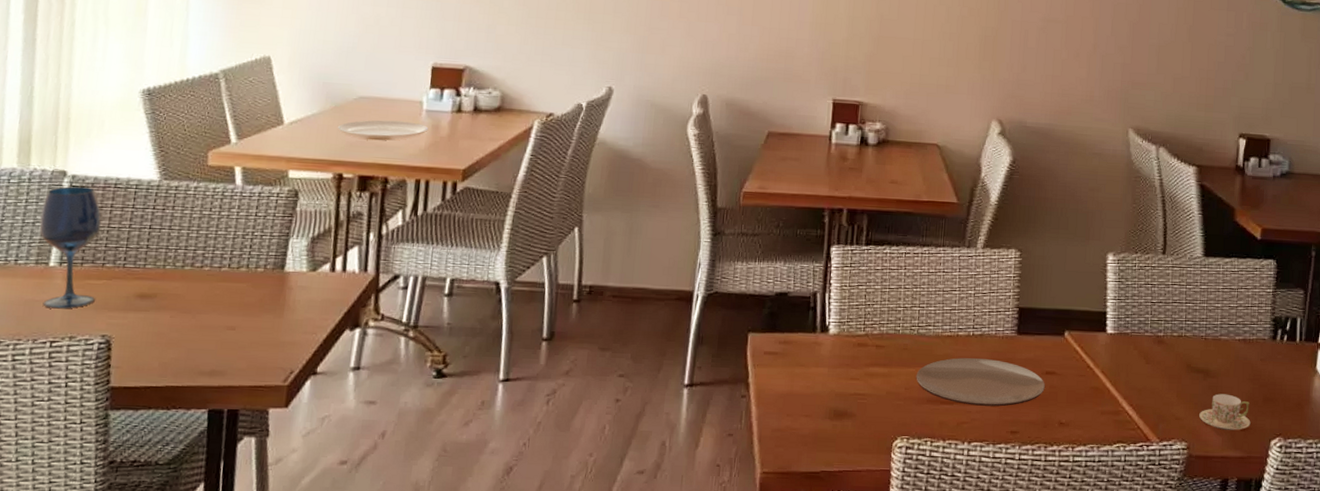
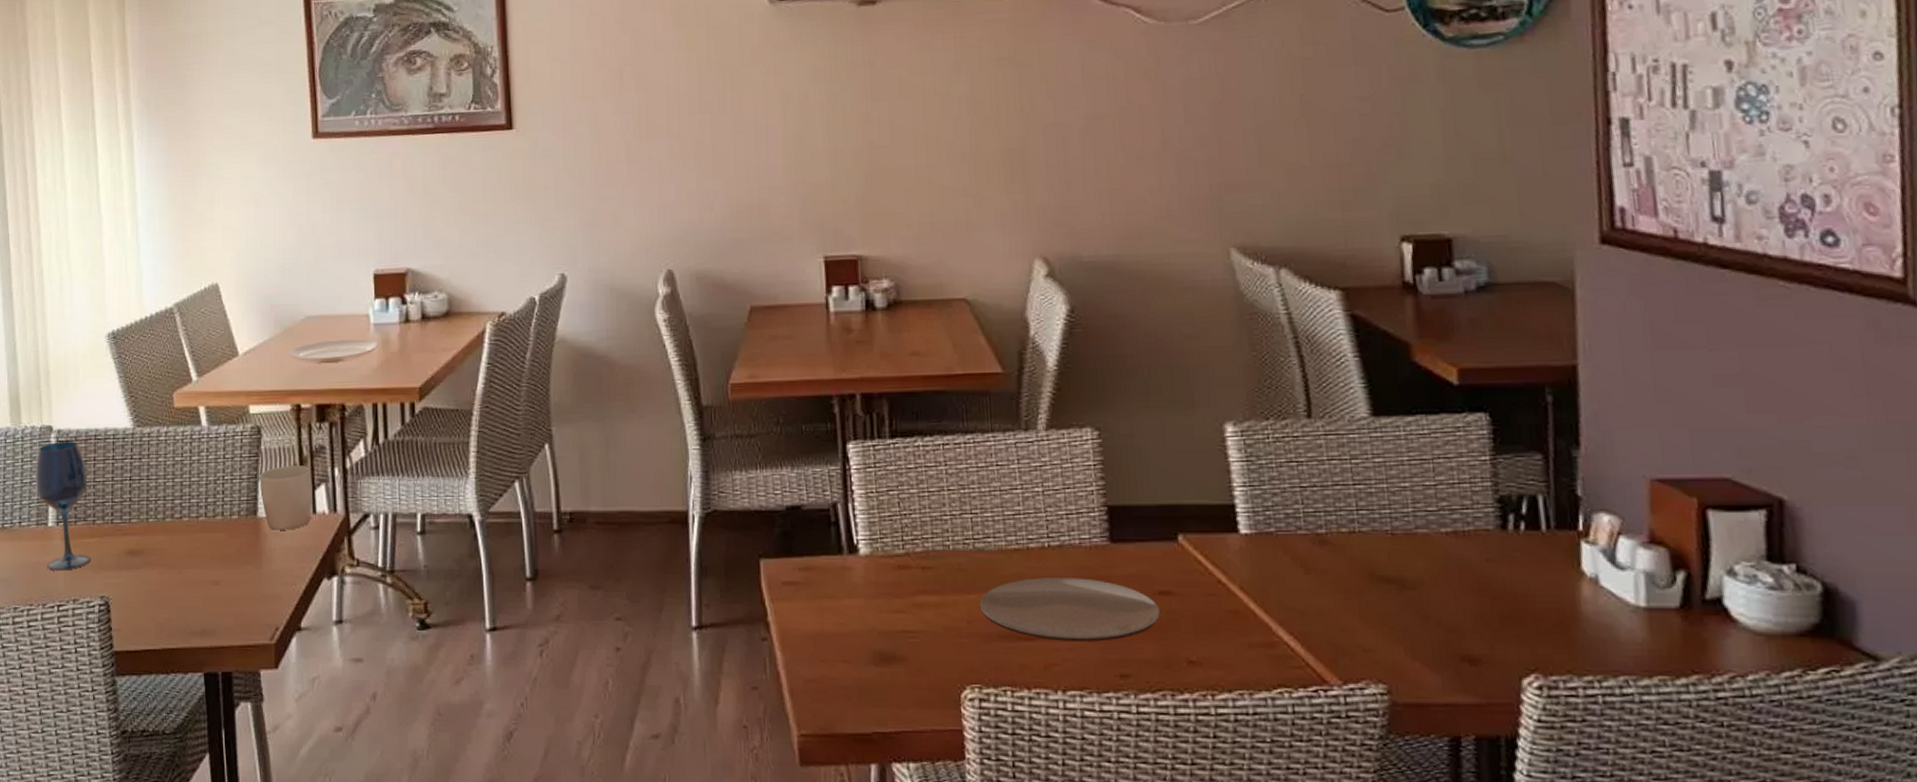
mug: none [291,227,346,285] -> present [260,465,312,530]
teacup: present [1199,394,1251,431] -> none [1399,612,1485,667]

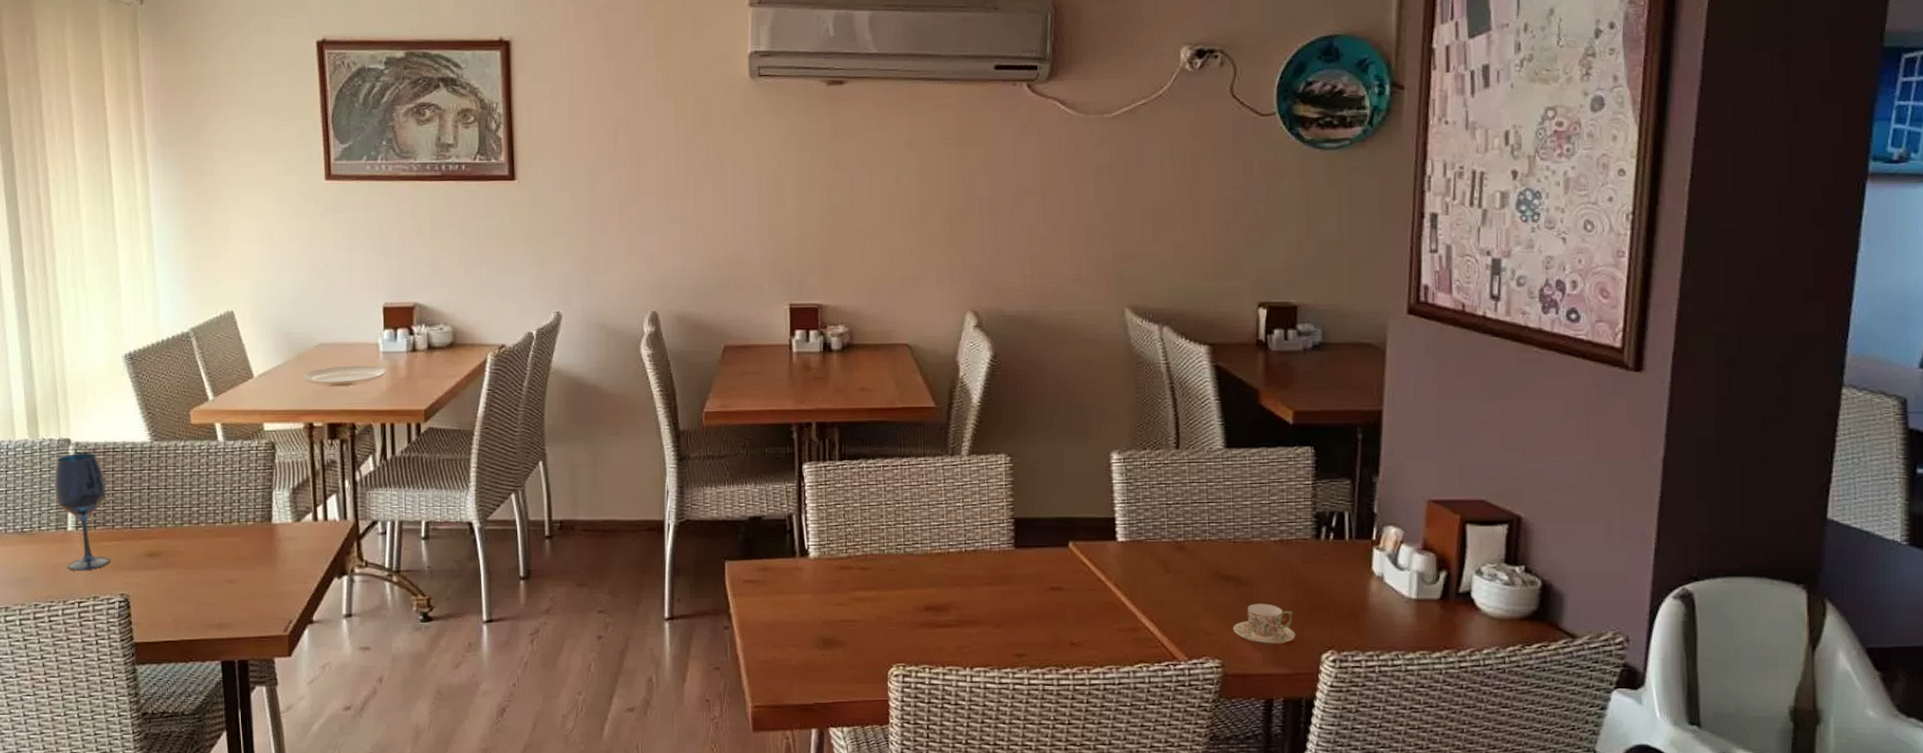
mug: present [260,465,312,530] -> none [275,478,324,535]
plate: present [979,578,1160,642] -> none [907,577,1051,628]
teacup: none [1399,612,1485,667] -> present [1233,603,1296,645]

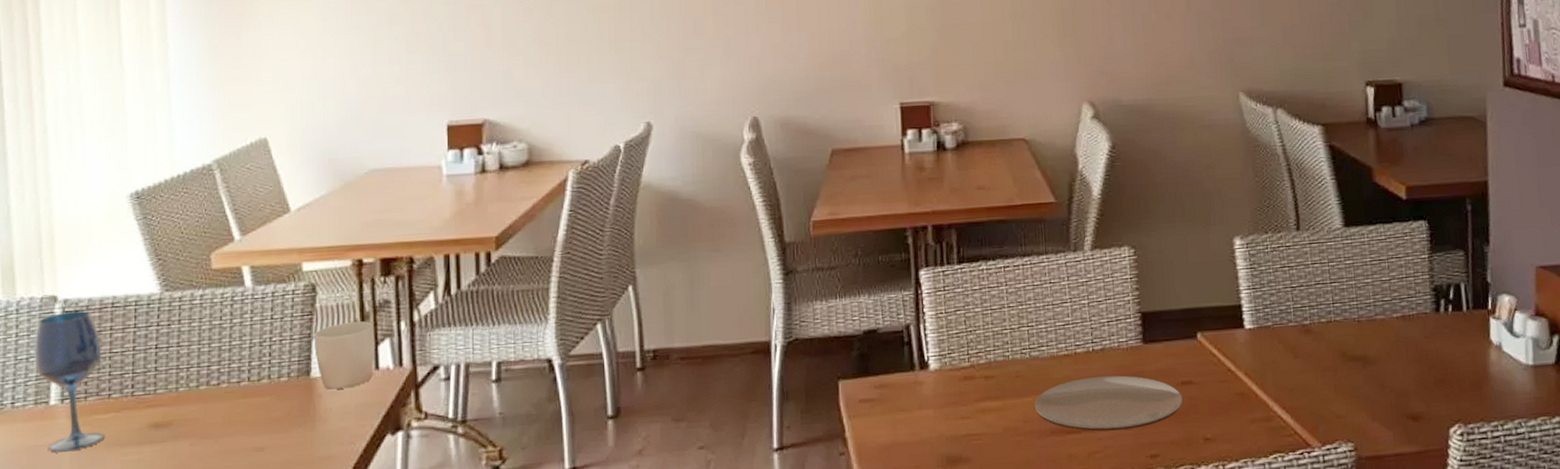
mug: none [275,478,324,535] -> present [314,321,375,390]
plate: present [302,365,387,387] -> none [350,190,452,218]
plate: none [907,577,1051,628] -> present [1034,375,1183,432]
teacup: present [1233,603,1296,645] -> none [1363,381,1424,424]

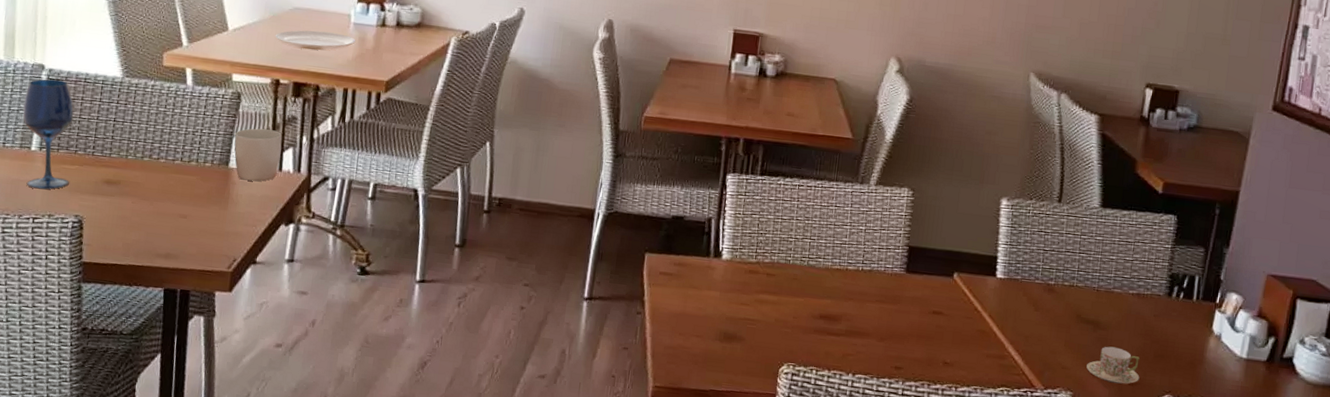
plate: none [350,190,452,218] -> present [275,30,356,51]
plate: present [1034,375,1183,432] -> none [804,291,932,342]
teacup: none [1363,381,1424,424] -> present [1086,346,1140,385]

